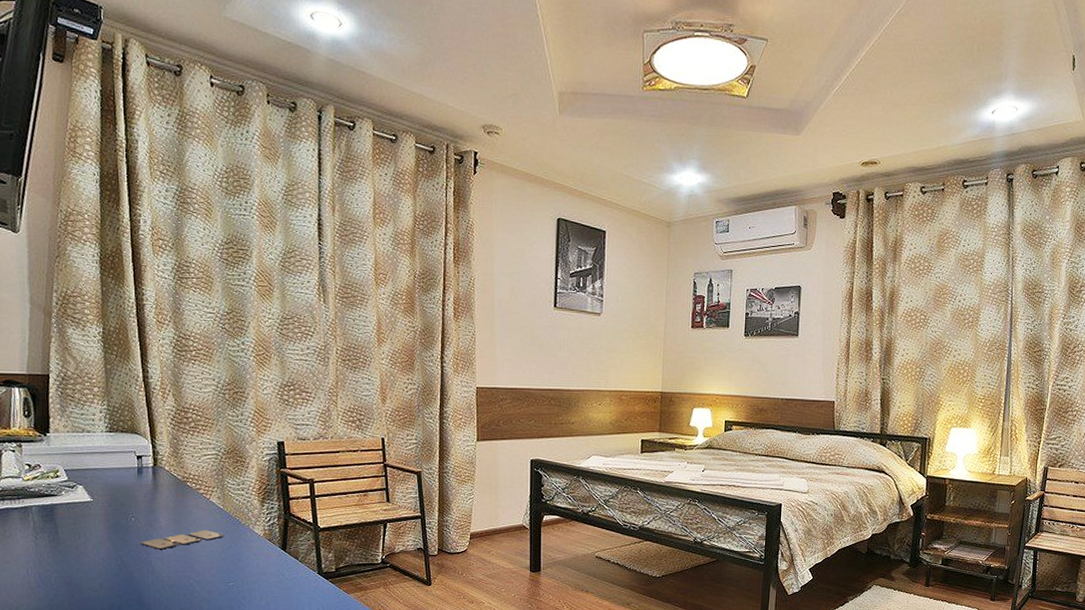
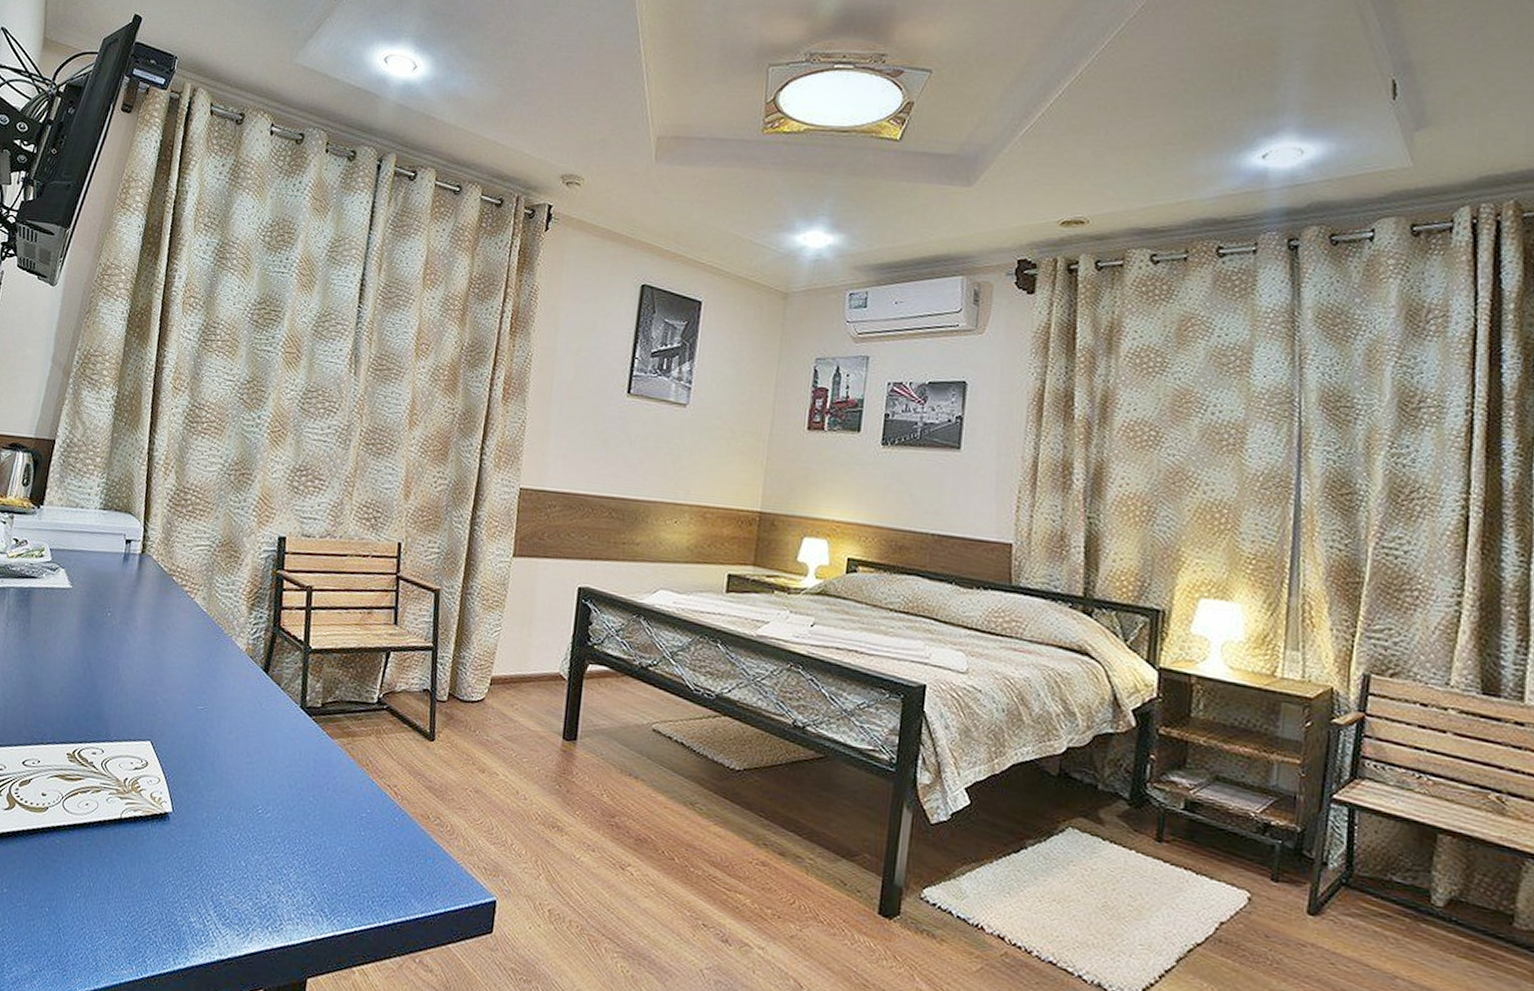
mobile phone: present [140,530,225,550] -> none [110,636,203,655]

